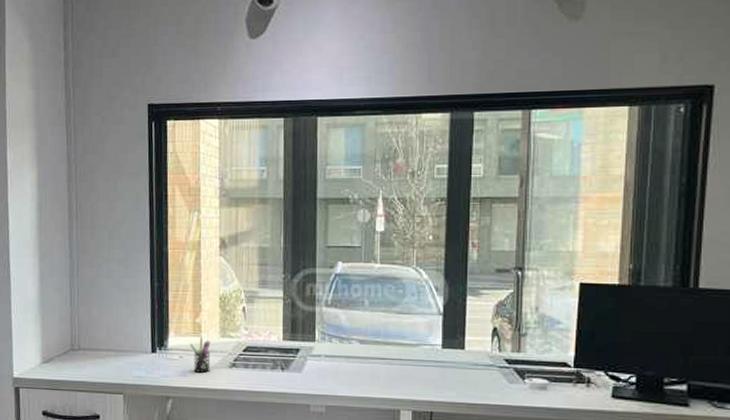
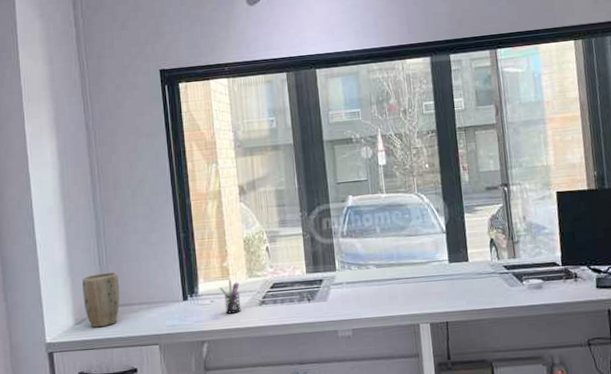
plant pot: none [52,313,89,369] -> present [82,272,120,328]

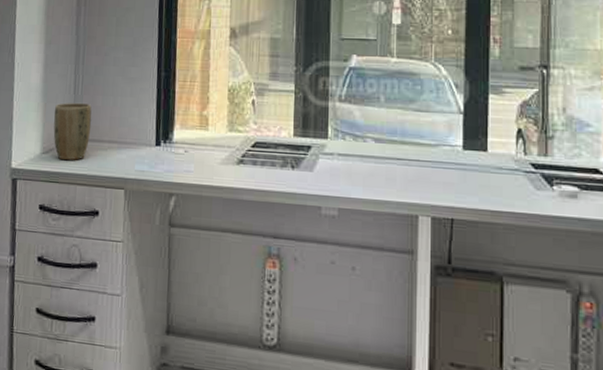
pen holder: present [219,279,241,314] -> none [195,130,218,169]

